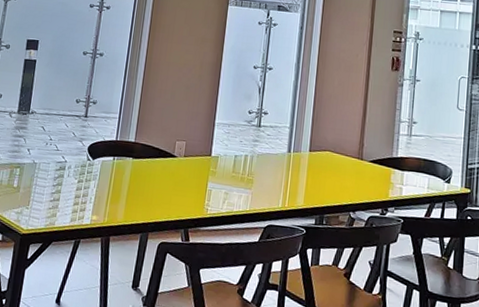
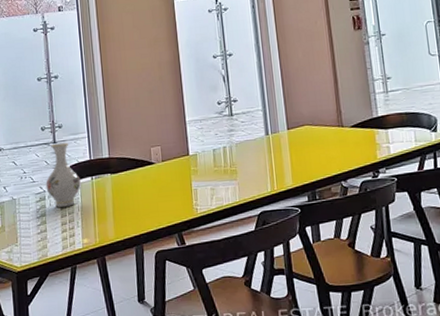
vase: none [68,117,103,181] -> present [46,142,81,207]

